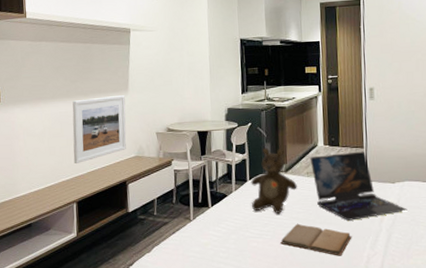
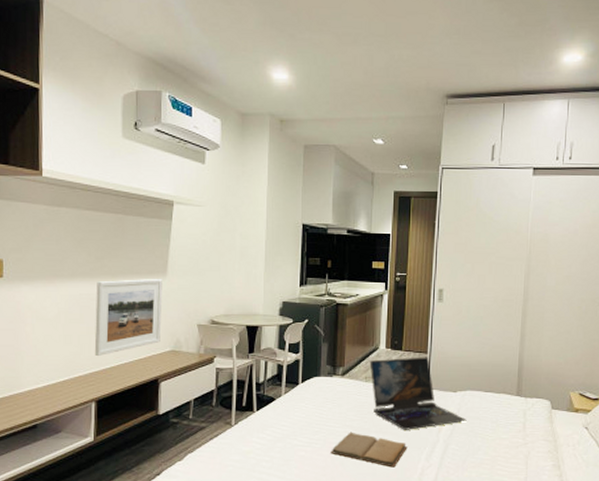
teddy bear: present [250,147,297,214] -> none [301,347,353,422]

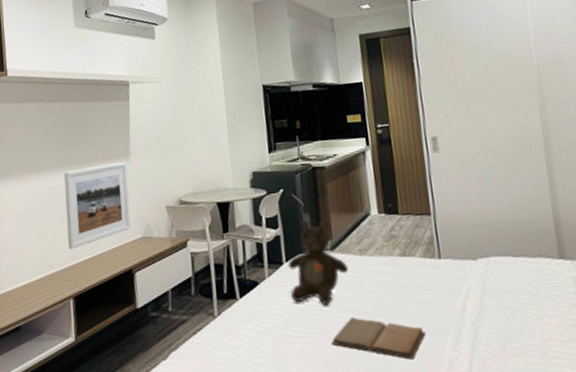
teddy bear: none [301,347,353,422] -> present [287,219,348,306]
laptop: present [369,357,467,430] -> none [361,219,497,312]

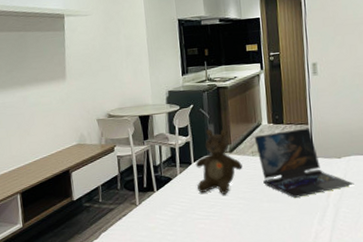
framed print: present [64,161,131,250] -> none [9,82,67,156]
book: present [331,317,426,360] -> none [228,203,300,233]
laptop: none [361,219,497,312] -> present [254,128,354,198]

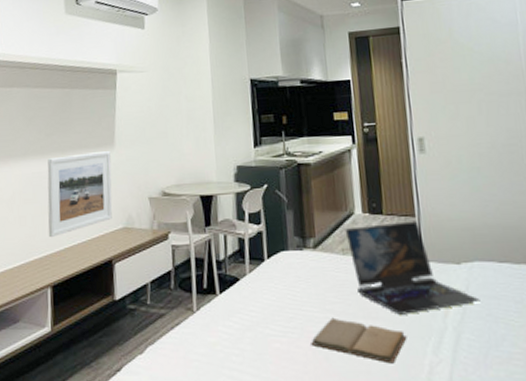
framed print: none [9,82,67,156] -> present [47,150,113,238]
teddy bear: present [195,128,243,195] -> none [269,216,330,305]
book: none [228,203,300,233] -> present [311,317,407,364]

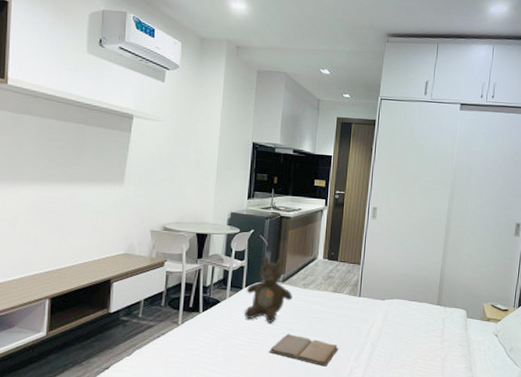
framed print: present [47,150,113,238] -> none [50,185,119,257]
teddy bear: none [269,216,330,305] -> present [244,256,292,324]
laptop: present [345,221,480,315] -> none [308,267,393,333]

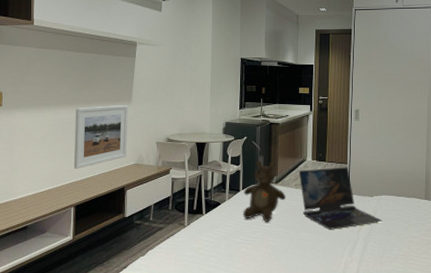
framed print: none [50,185,119,257] -> present [73,104,128,170]
book: present [269,333,339,367] -> none [268,231,333,262]
laptop: none [308,267,393,333] -> present [299,167,383,230]

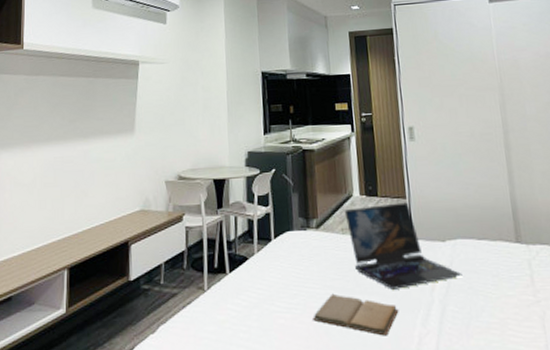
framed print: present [73,104,128,170] -> none [67,136,131,221]
teddy bear: present [242,160,286,222] -> none [276,198,331,282]
book: none [268,231,333,262] -> present [313,293,399,336]

